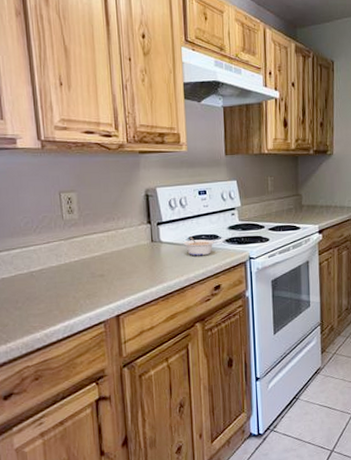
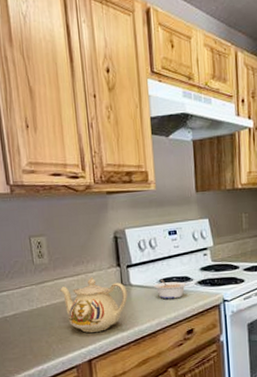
teapot: none [89,233,157,288] -> present [60,277,128,333]

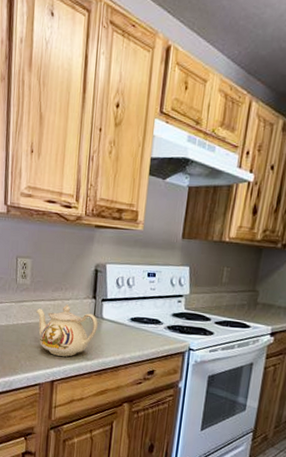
legume: present [154,279,187,300] -> none [124,317,156,339]

